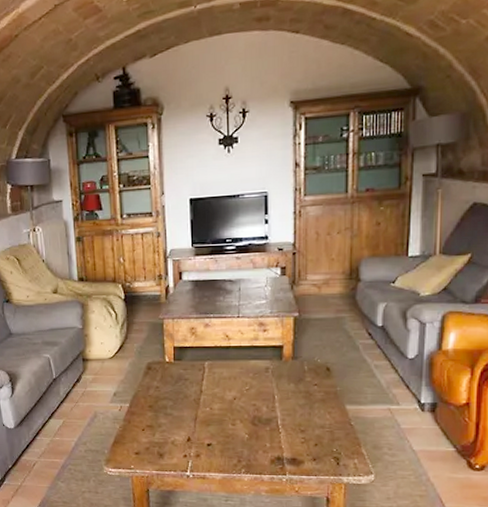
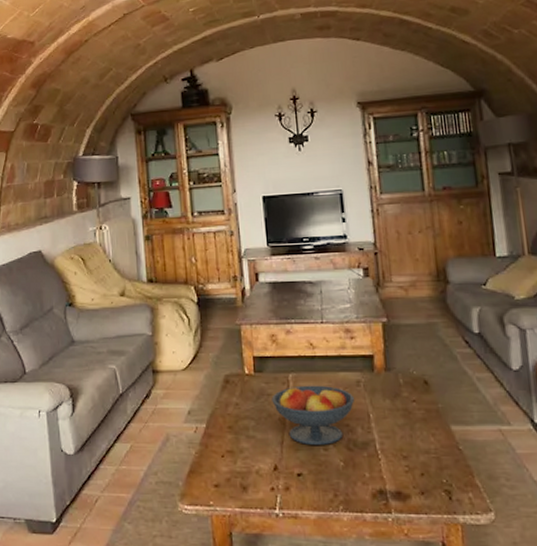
fruit bowl: none [188,371,263,421] -> present [271,385,355,445]

